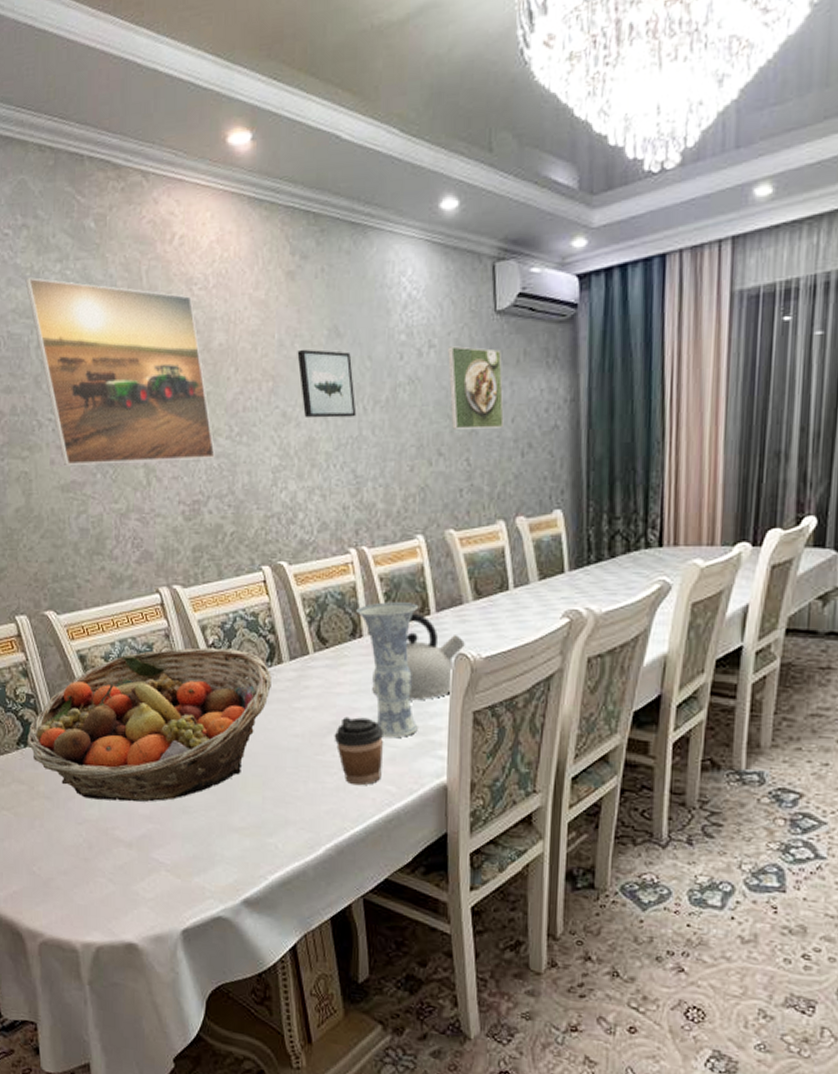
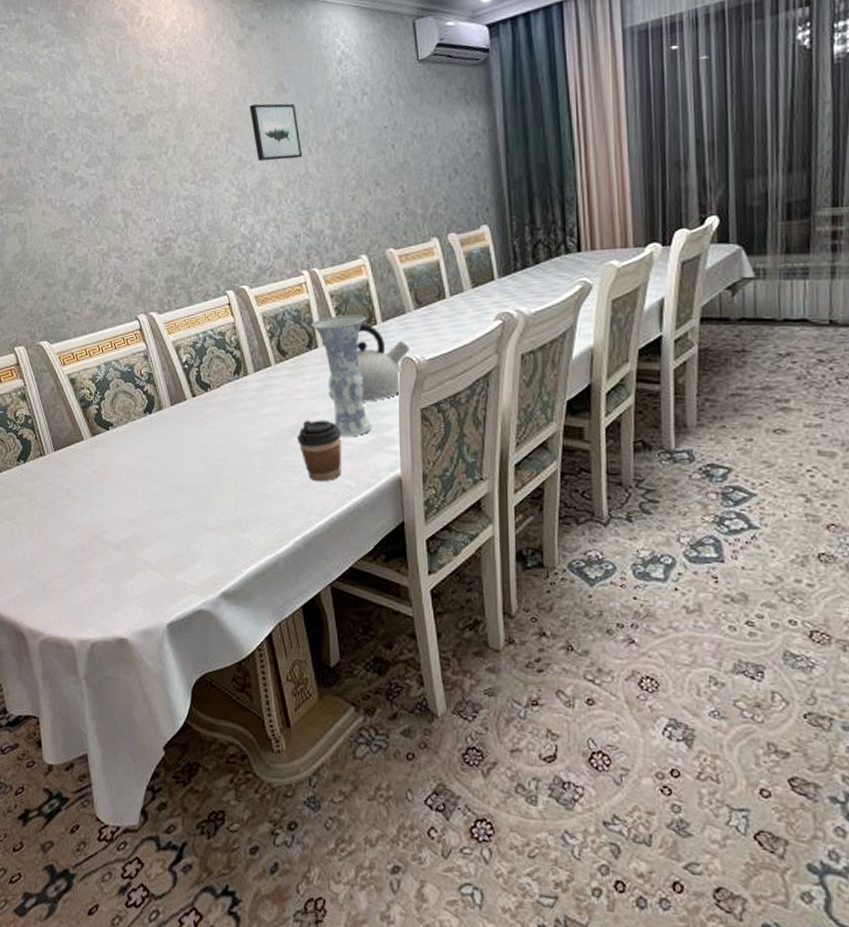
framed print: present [25,277,215,465] -> none [18,61,182,215]
fruit basket: present [26,647,271,802] -> none [25,365,239,507]
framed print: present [448,346,504,429] -> none [379,91,431,162]

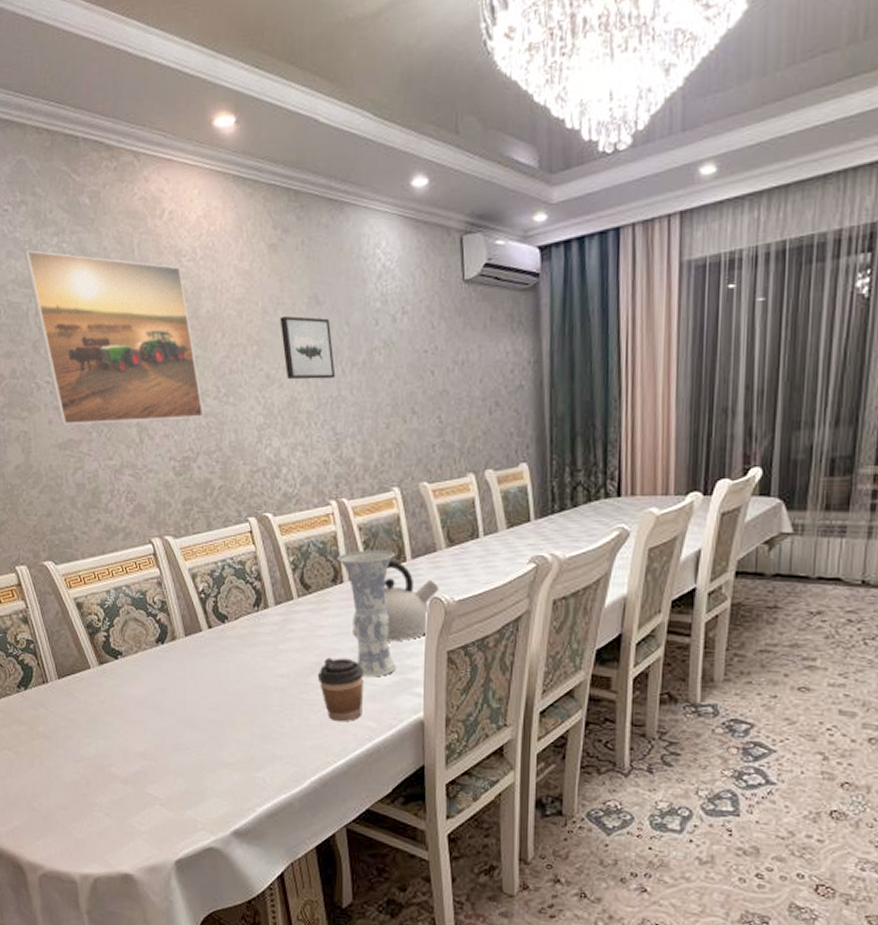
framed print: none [18,61,182,215] -> present [24,250,204,425]

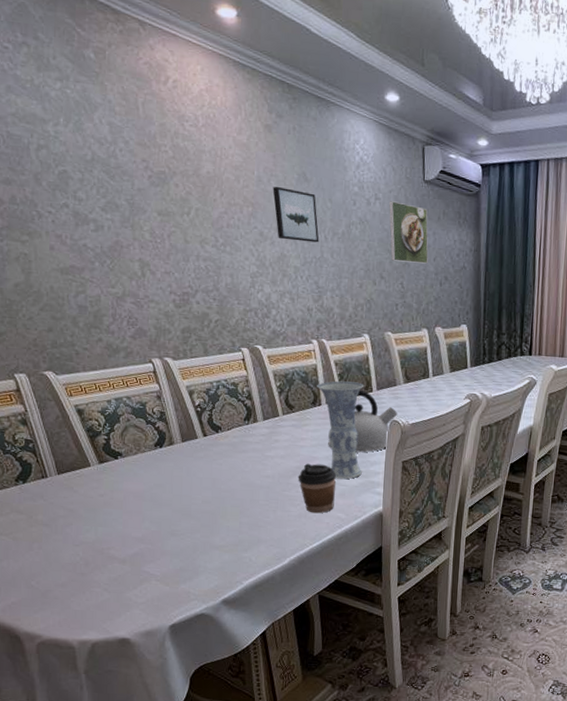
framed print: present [24,250,204,425] -> none [25,89,203,261]
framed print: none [420,312,473,389] -> present [389,201,429,264]

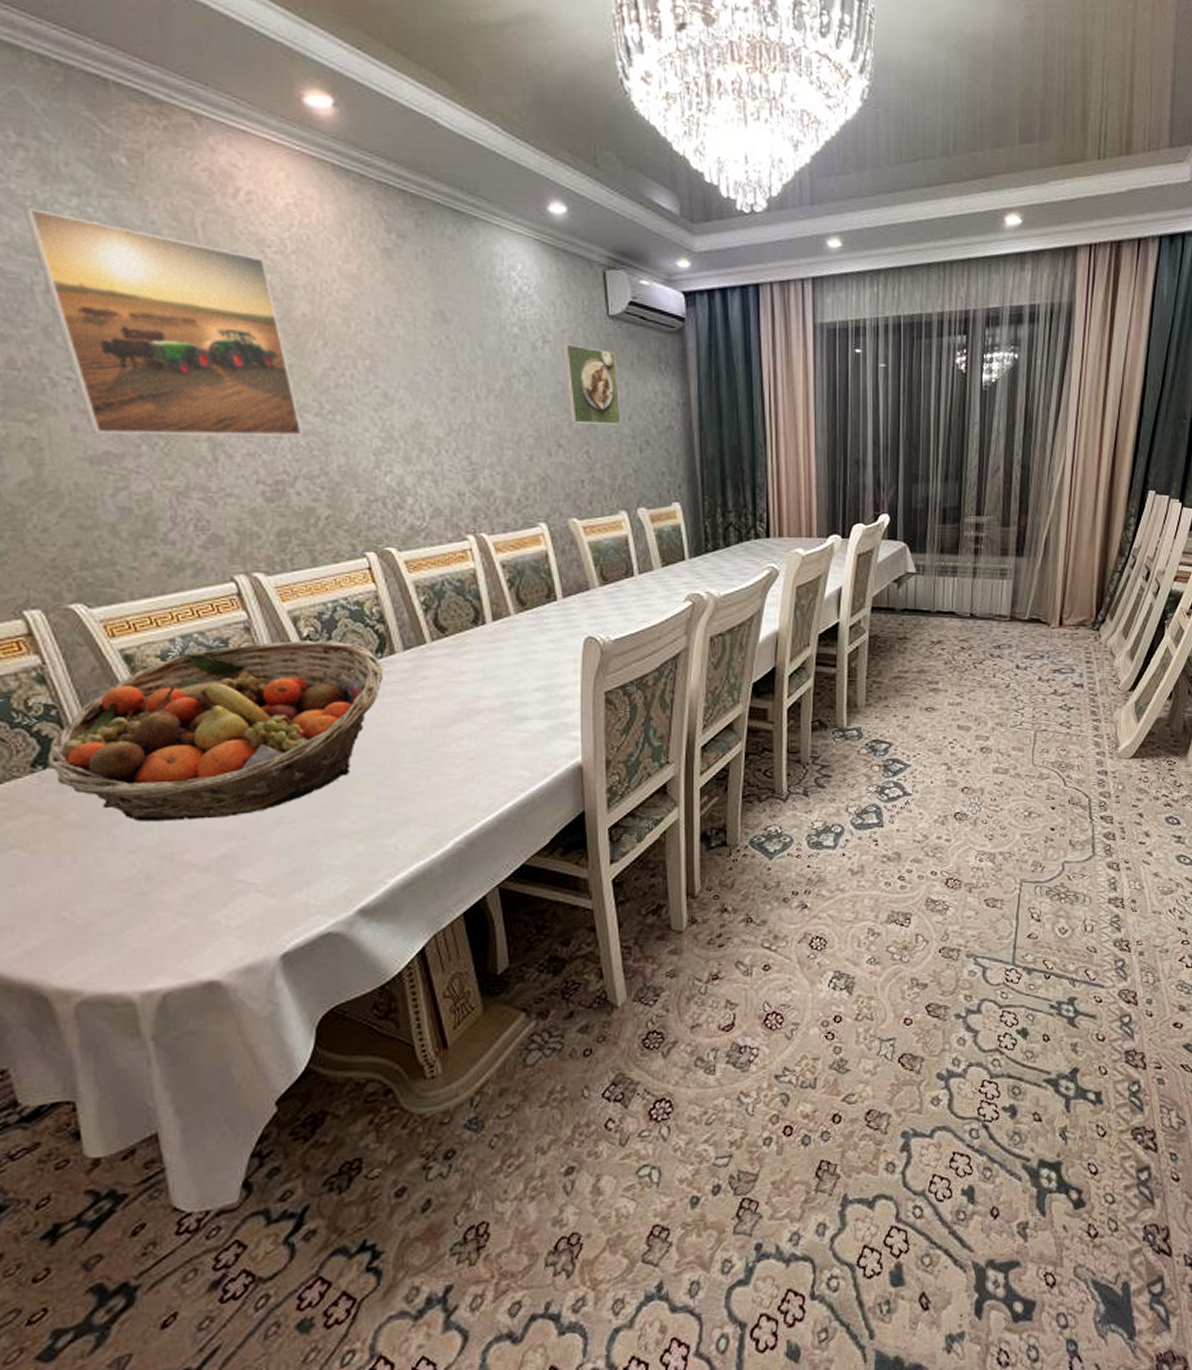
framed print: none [25,89,203,261] -> present [24,208,302,437]
fruit basket: none [25,407,248,527] -> present [46,640,383,822]
wall art: present [272,186,319,243] -> none [398,330,469,404]
coffee cup: present [298,463,336,514] -> none [458,705,513,774]
vase: present [317,381,365,480] -> none [478,589,549,724]
kettle: present [328,389,398,453] -> none [499,598,595,685]

